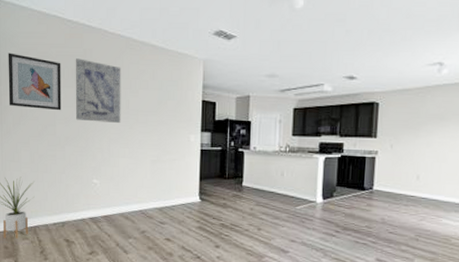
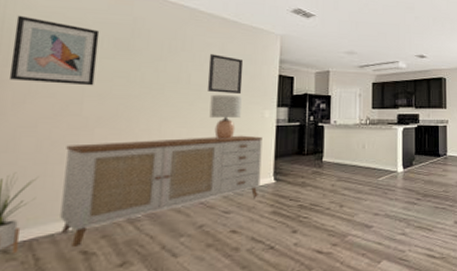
sideboard: none [49,156,189,235] -> present [60,135,263,247]
wall art: present [75,58,121,123] -> none [115,27,183,99]
home mirror: none [142,81,171,120] -> present [207,54,244,95]
lamp: none [145,119,171,160] -> present [209,94,242,139]

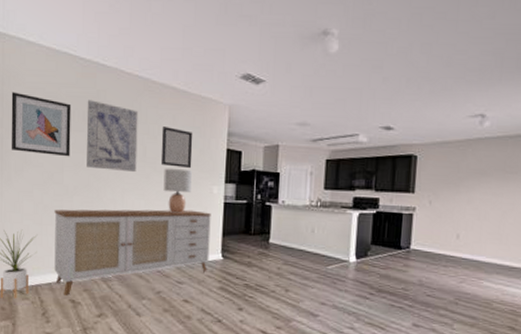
wall art: none [115,27,183,99] -> present [87,100,139,172]

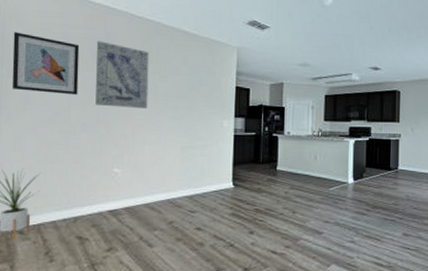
sideboard: present [54,209,211,296] -> none [59,143,222,232]
home mirror: present [160,127,193,169] -> none [172,66,204,105]
lamp: present [163,168,192,213] -> none [175,104,203,146]

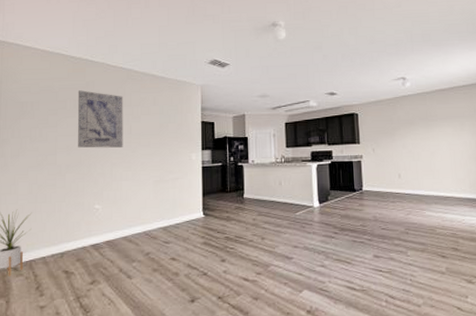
wall art: present [11,31,80,95] -> none [7,88,64,140]

